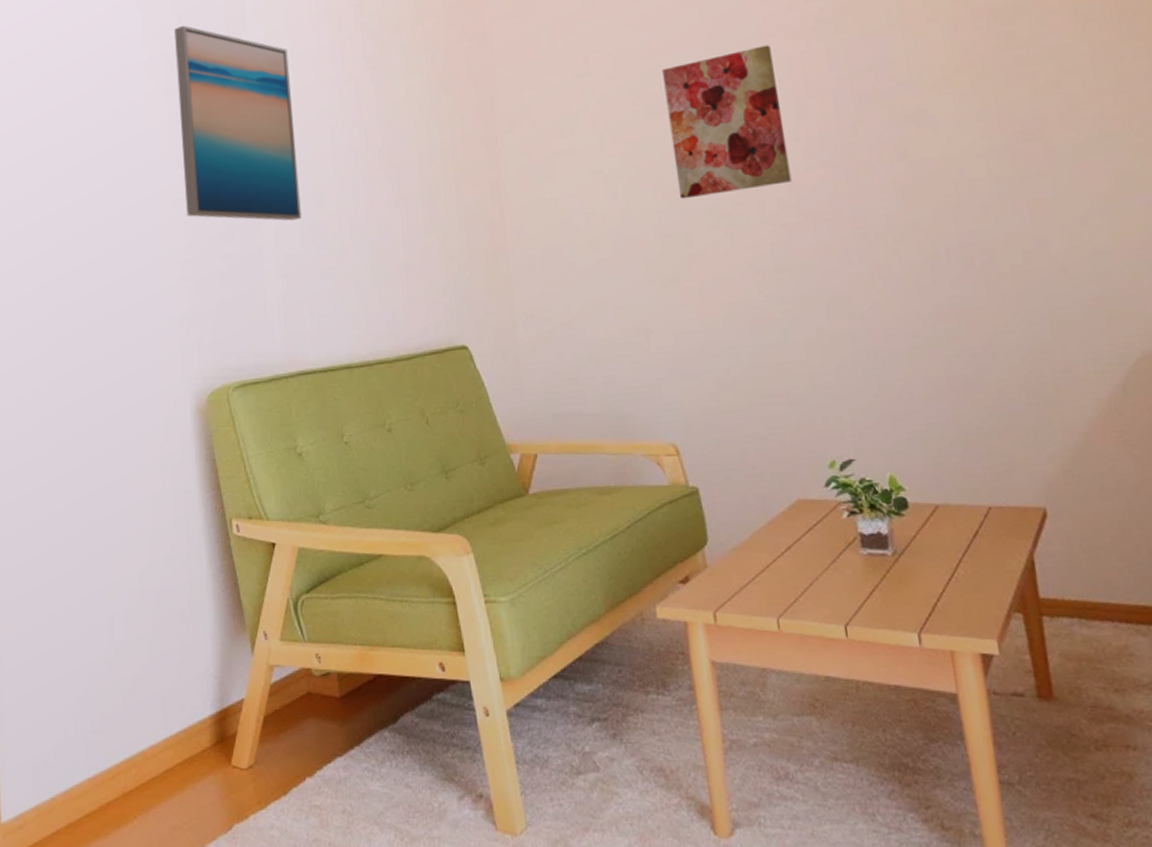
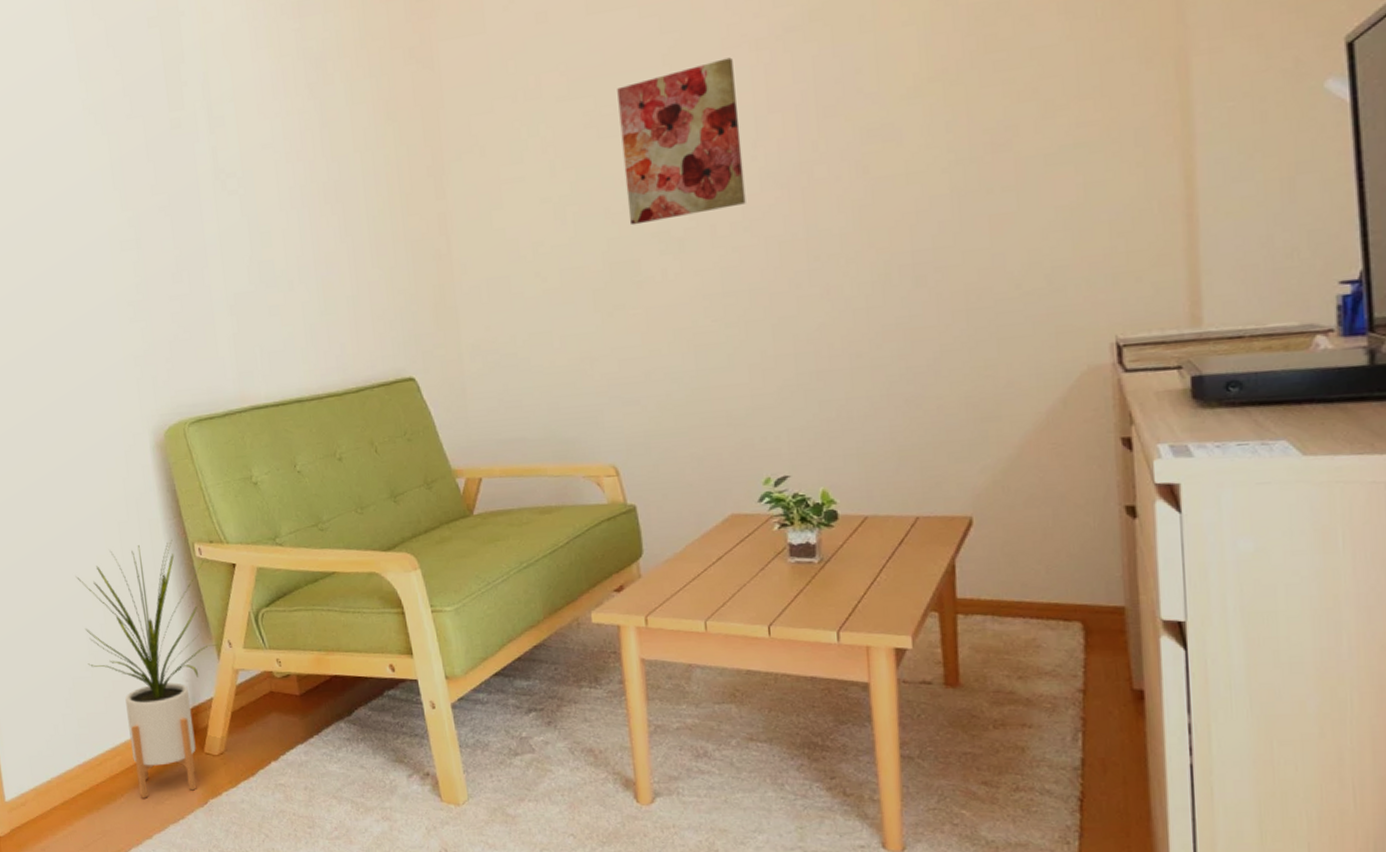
house plant: none [101,515,252,822] -> present [75,540,218,798]
wall art: present [174,25,302,221] -> none [110,58,249,260]

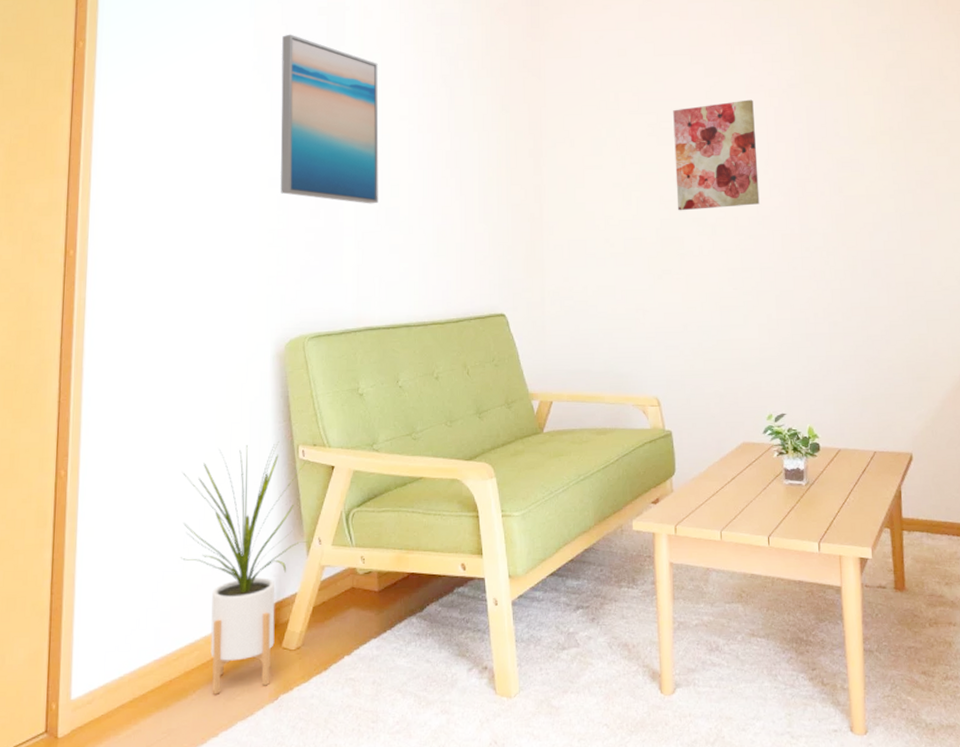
wall art: none [110,58,249,260] -> present [280,34,379,204]

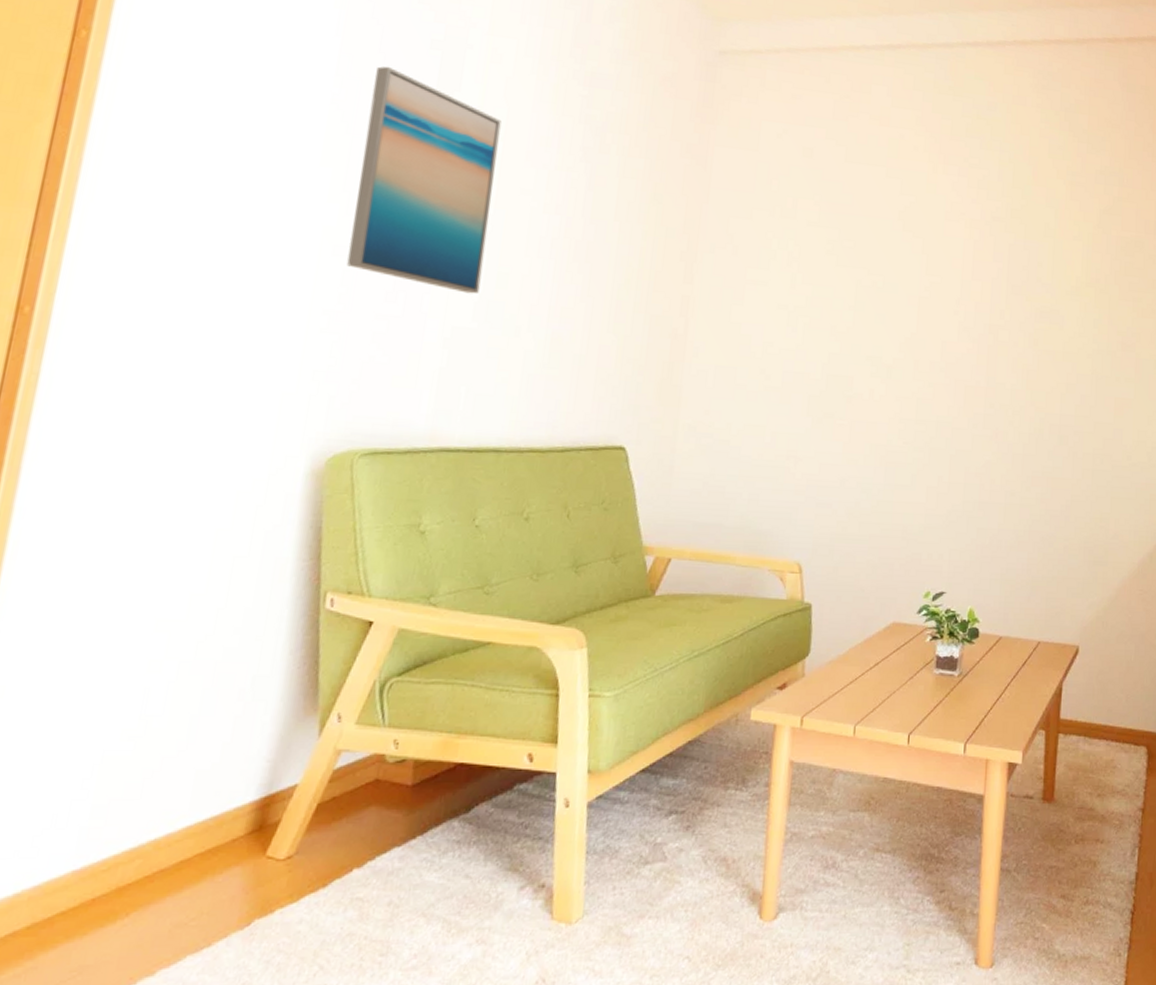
house plant: present [180,441,308,695] -> none [132,585,338,919]
wall art: present [673,99,760,211] -> none [850,227,952,349]

